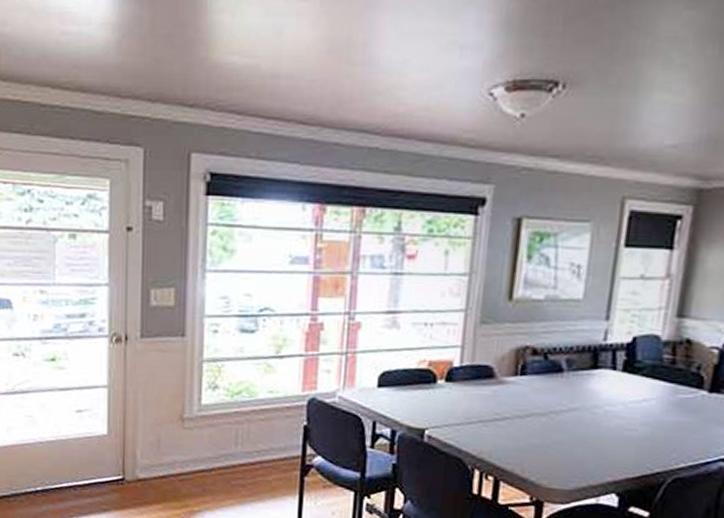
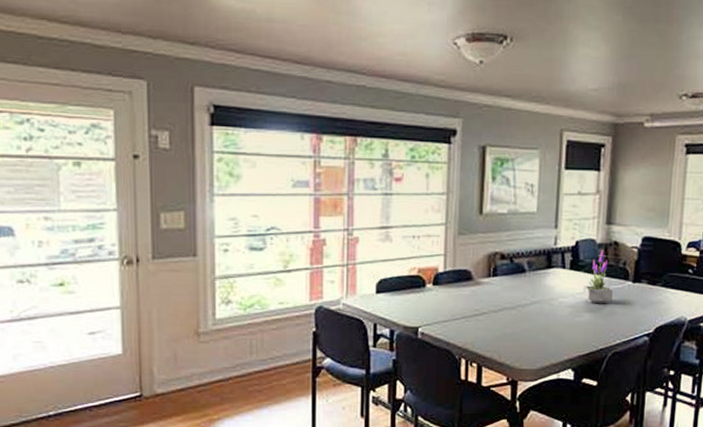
potted plant: none [638,349,680,417] -> present [583,250,613,304]

